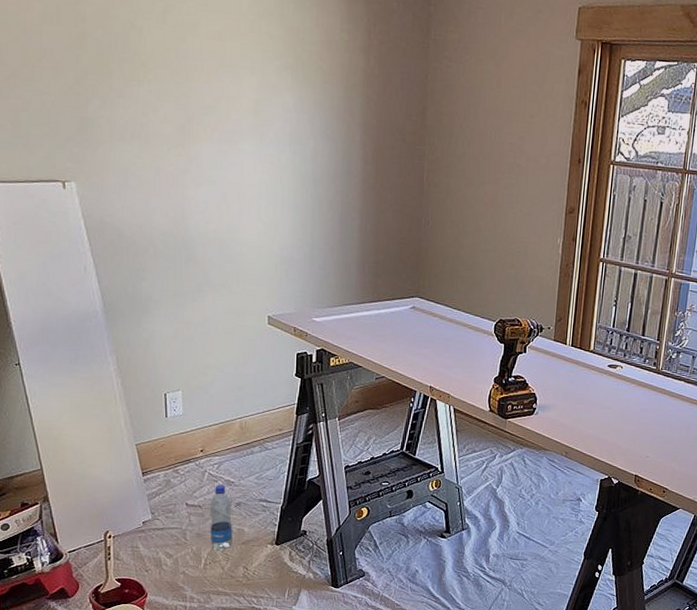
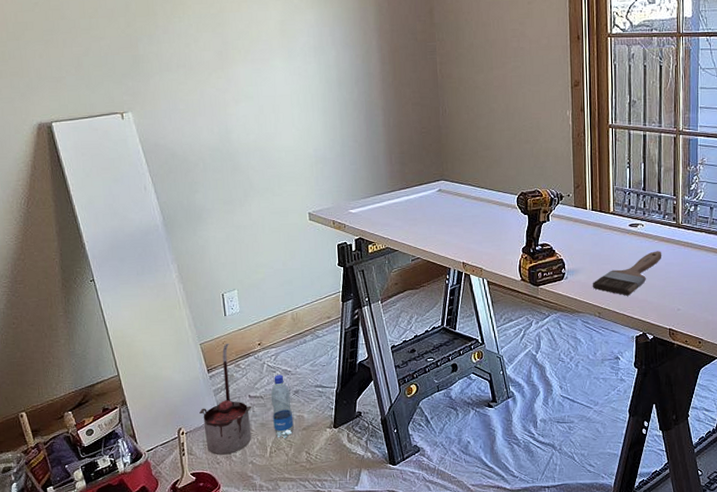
paint can: none [130,447,188,563] -> present [199,344,252,455]
paint brush: none [562,395,638,438] -> present [592,251,662,296]

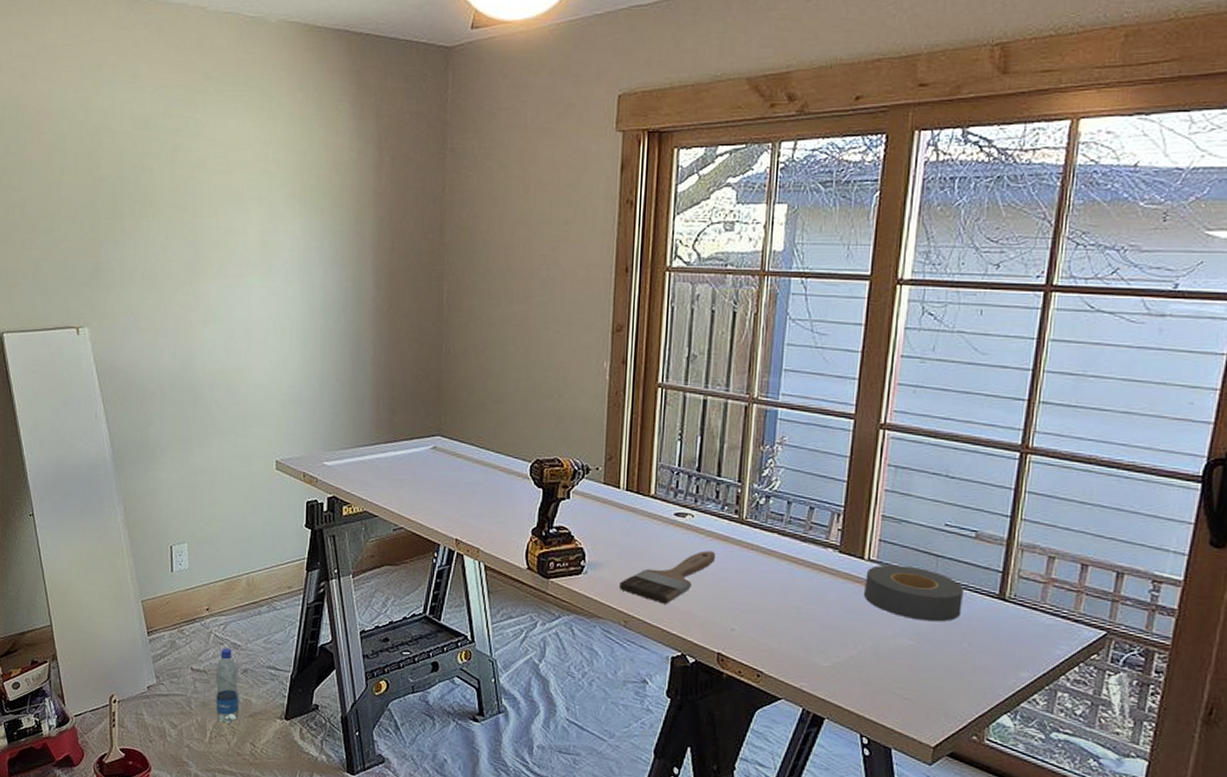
paint can: present [199,344,252,455] -> none [135,604,194,733]

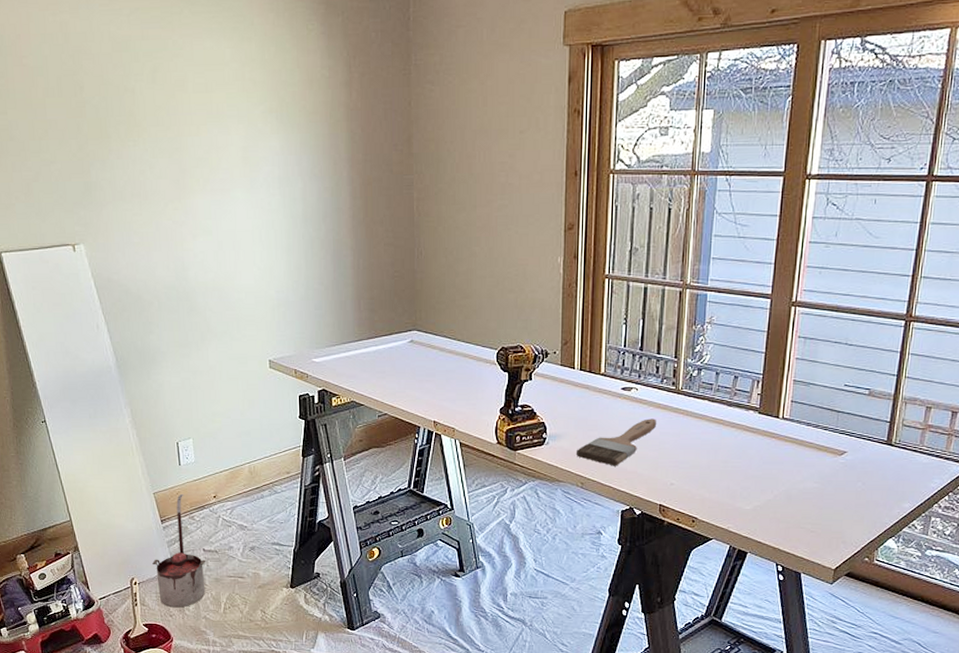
paint can: none [135,604,194,733] -> present [152,494,206,608]
bottle: present [215,648,239,724] -> none [225,529,249,595]
adhesive tape: present [864,564,963,622] -> none [779,421,859,467]

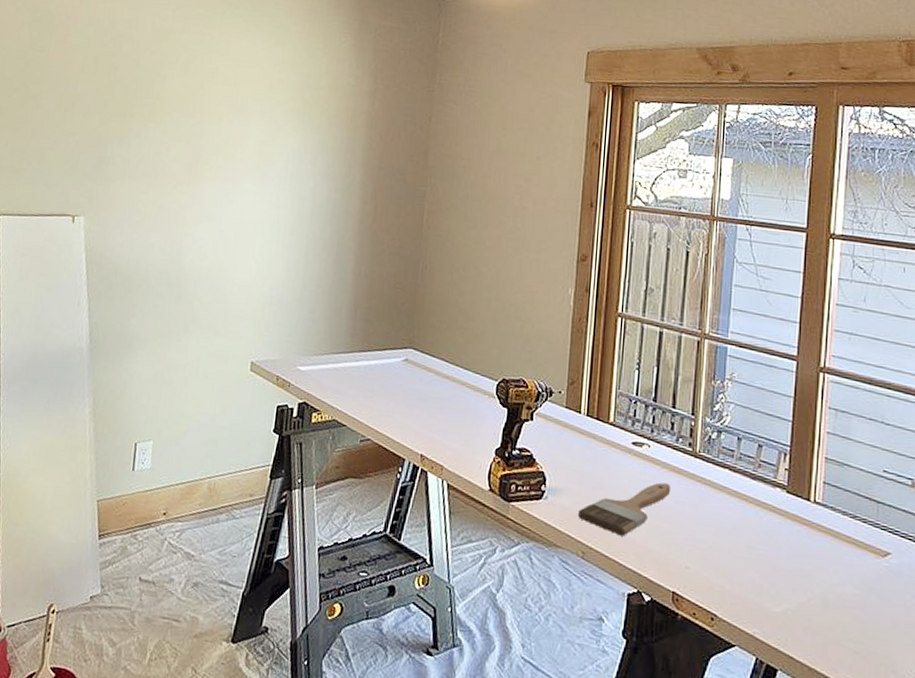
paint can: present [152,494,206,608] -> none [77,506,140,652]

